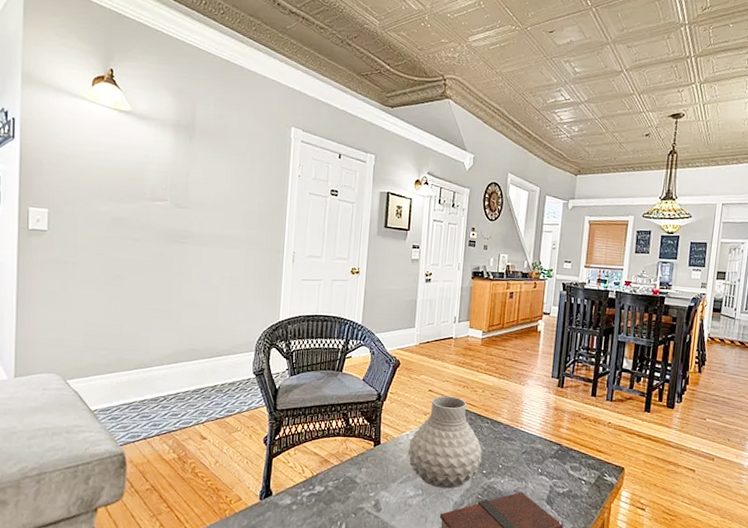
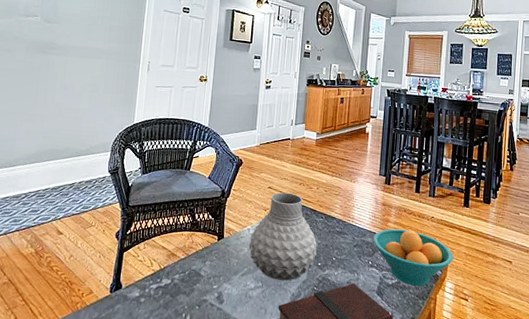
fruit bowl: none [543,435,631,495] -> present [373,229,453,286]

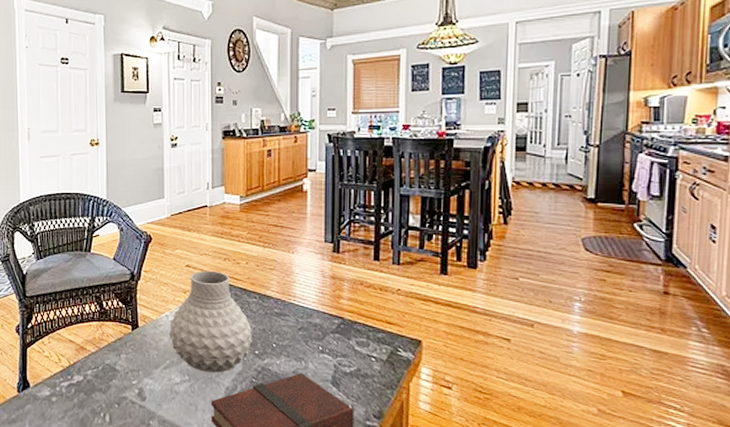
fruit bowl: present [373,229,453,286] -> none [322,306,429,374]

